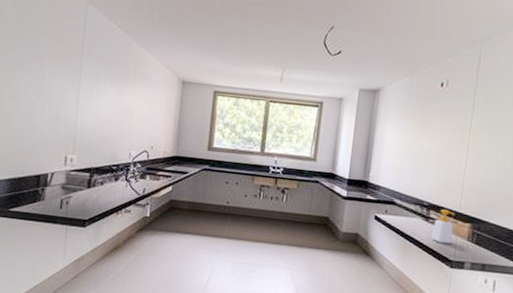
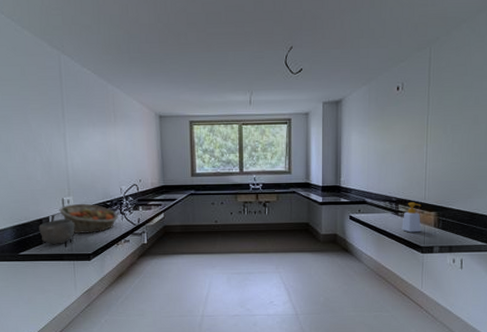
bowl: none [35,177,74,206] -> present [39,219,75,245]
fruit basket: none [60,163,123,198] -> present [59,203,118,234]

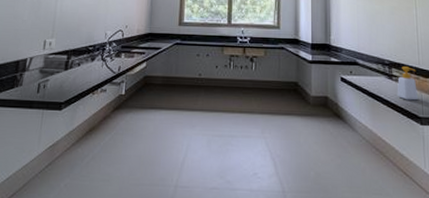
bowl: present [39,219,75,245] -> none [13,62,52,90]
fruit basket: present [59,203,118,234] -> none [38,46,99,80]

